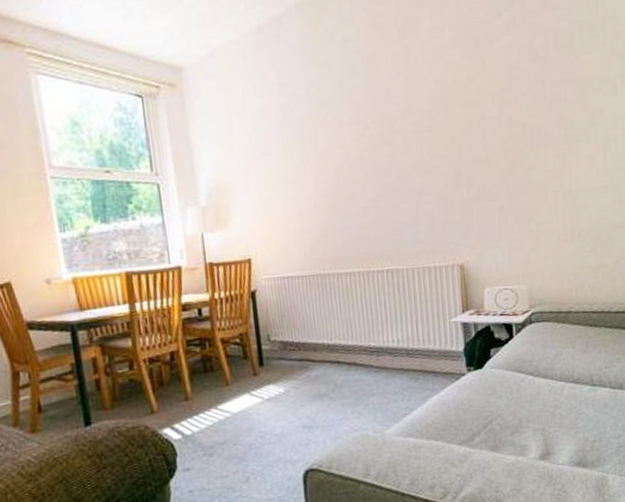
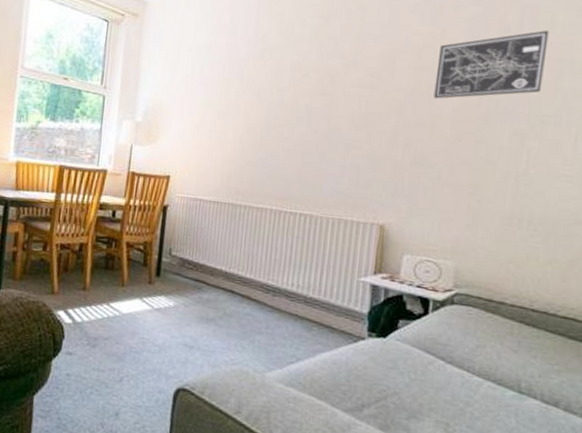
wall art: none [482,52,572,133] -> present [434,30,549,99]

